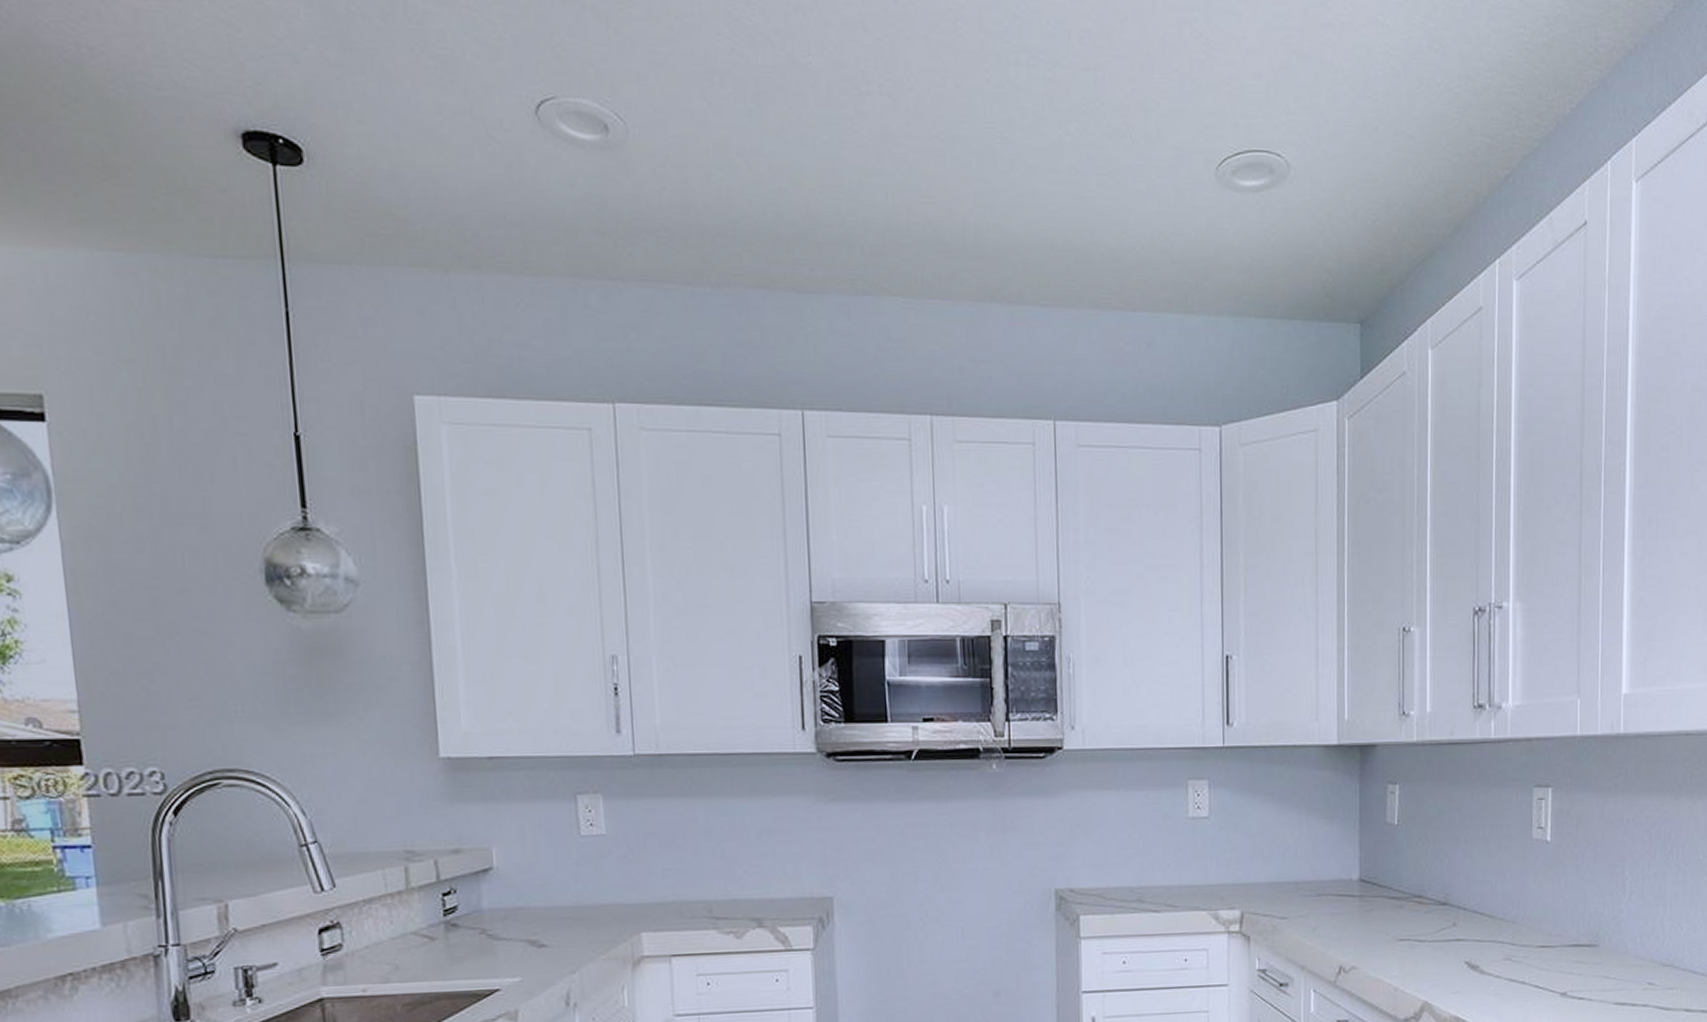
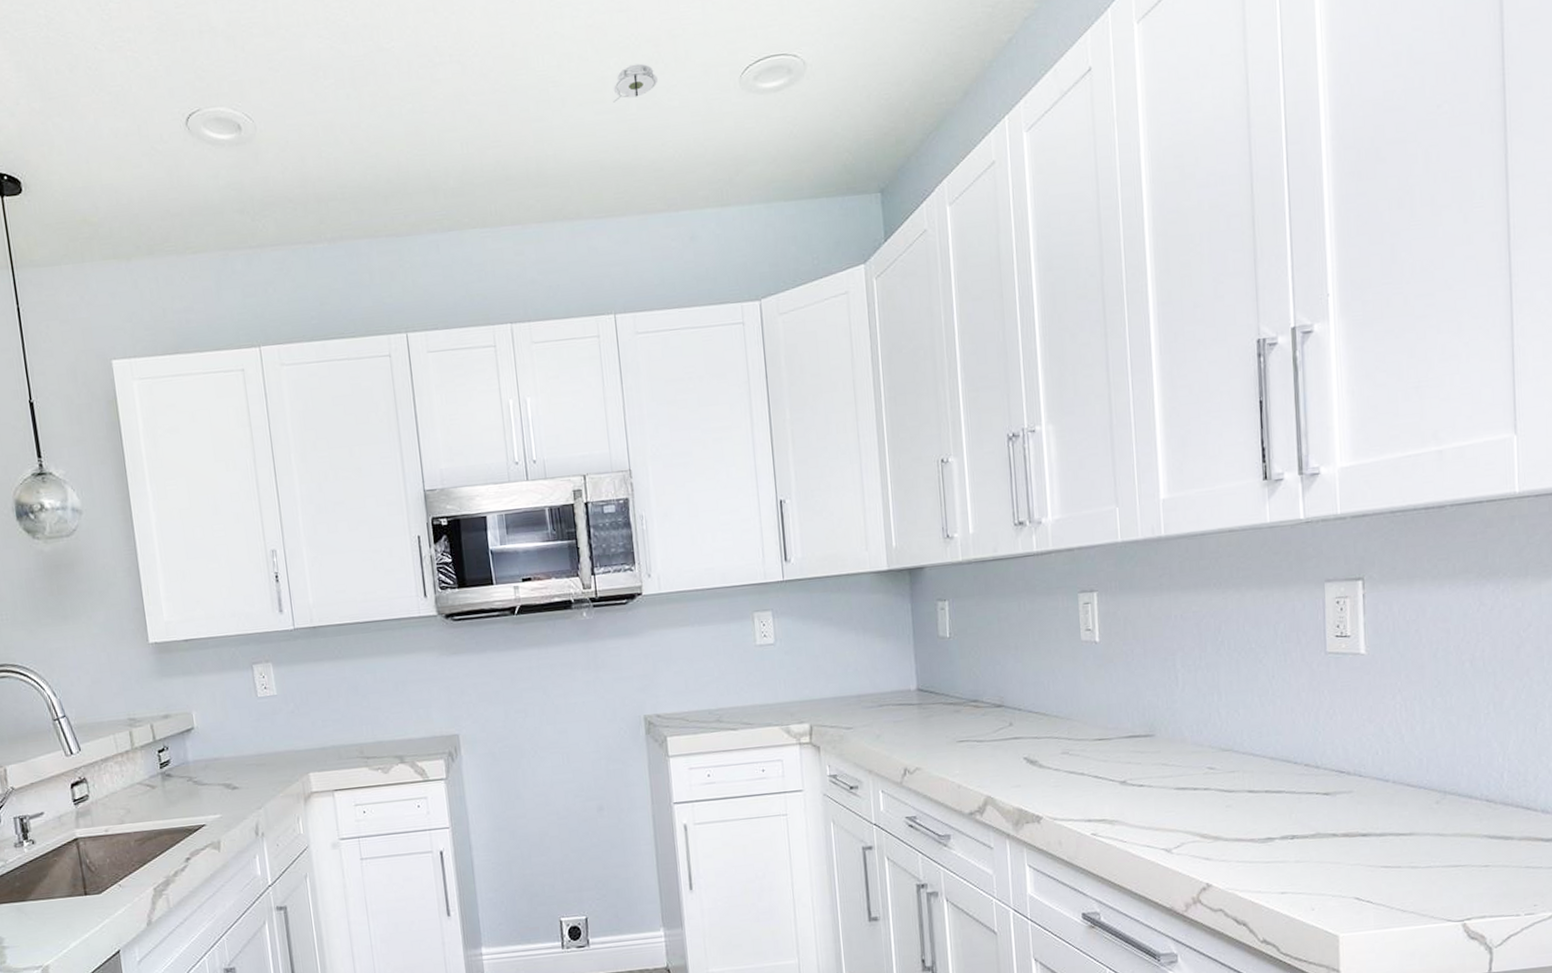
smoke detector: none [1070,133,1123,174] -> present [613,63,658,103]

